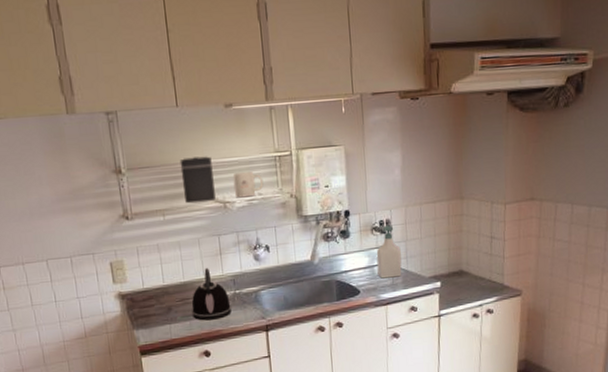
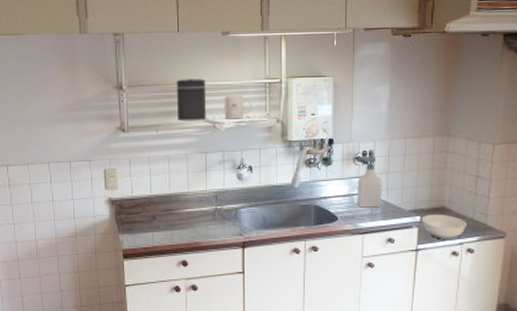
kettle: present [191,268,231,321] -> none [174,183,211,232]
bowl: none [441,278,486,303] -> present [421,214,468,239]

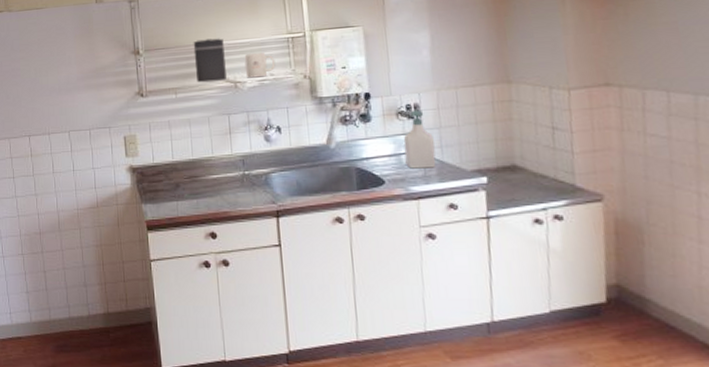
bowl: present [421,214,468,239] -> none [488,173,550,204]

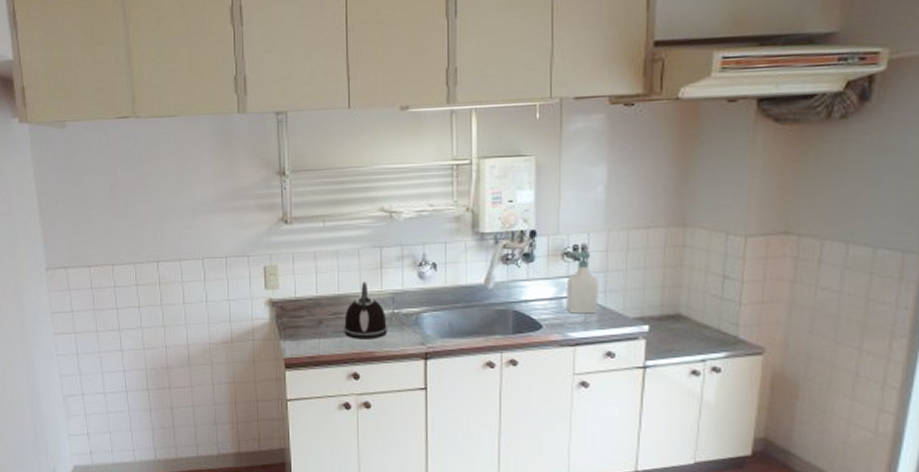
cylinder: present [193,38,227,83] -> none [346,161,381,211]
kettle: none [199,147,240,200] -> present [344,282,387,340]
mug: present [244,53,276,78] -> none [402,180,436,208]

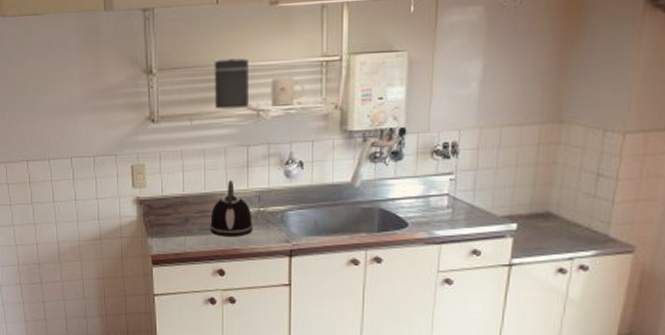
cylinder: none [346,161,381,211] -> present [214,58,249,110]
mug: none [402,180,436,208] -> present [270,78,305,106]
soap bottle: present [566,251,598,314] -> none [433,149,467,212]

